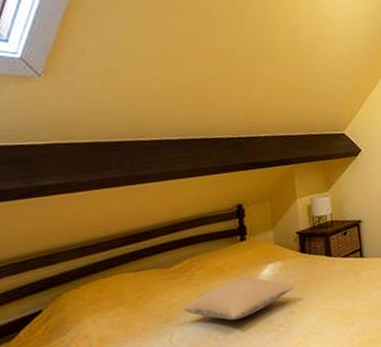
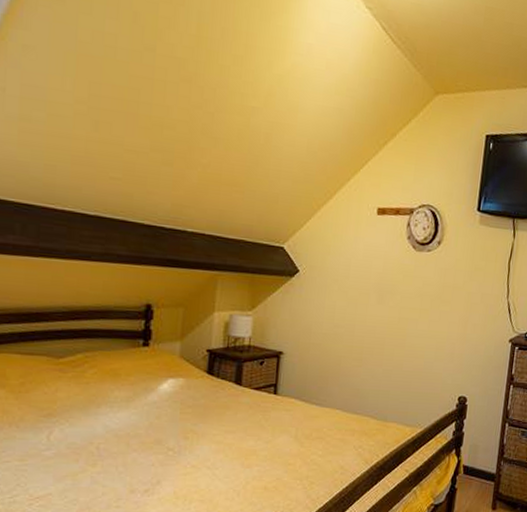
pillow: present [183,277,294,321] -> none [68,387,193,432]

